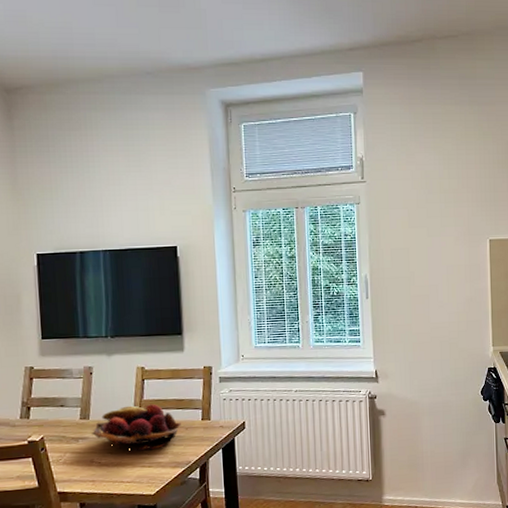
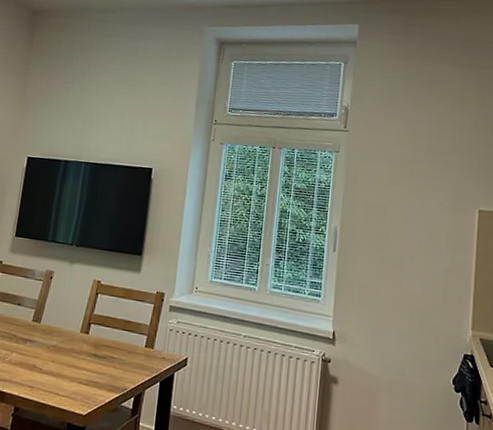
fruit basket: present [92,404,181,450] -> none [40,316,125,368]

